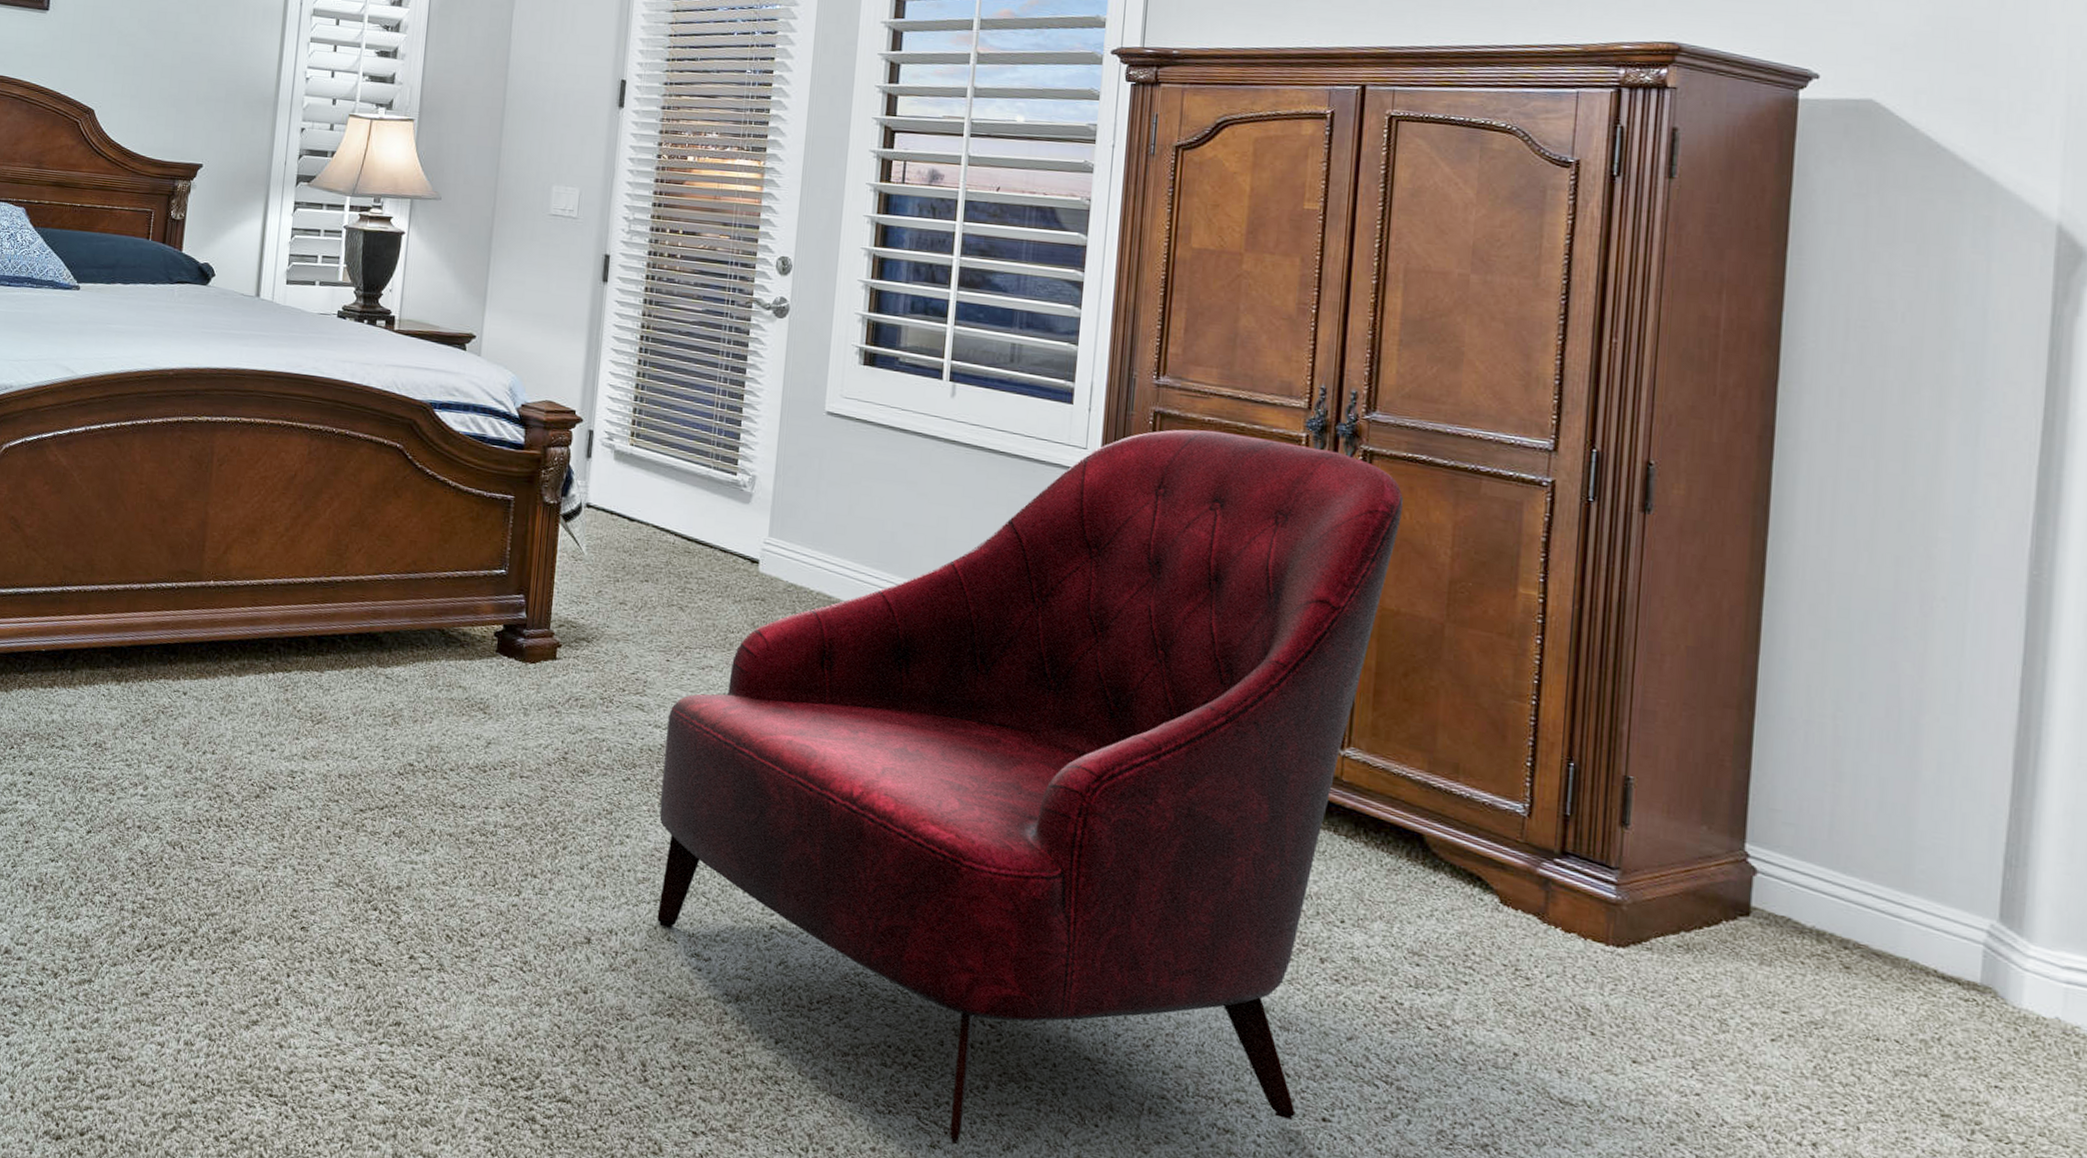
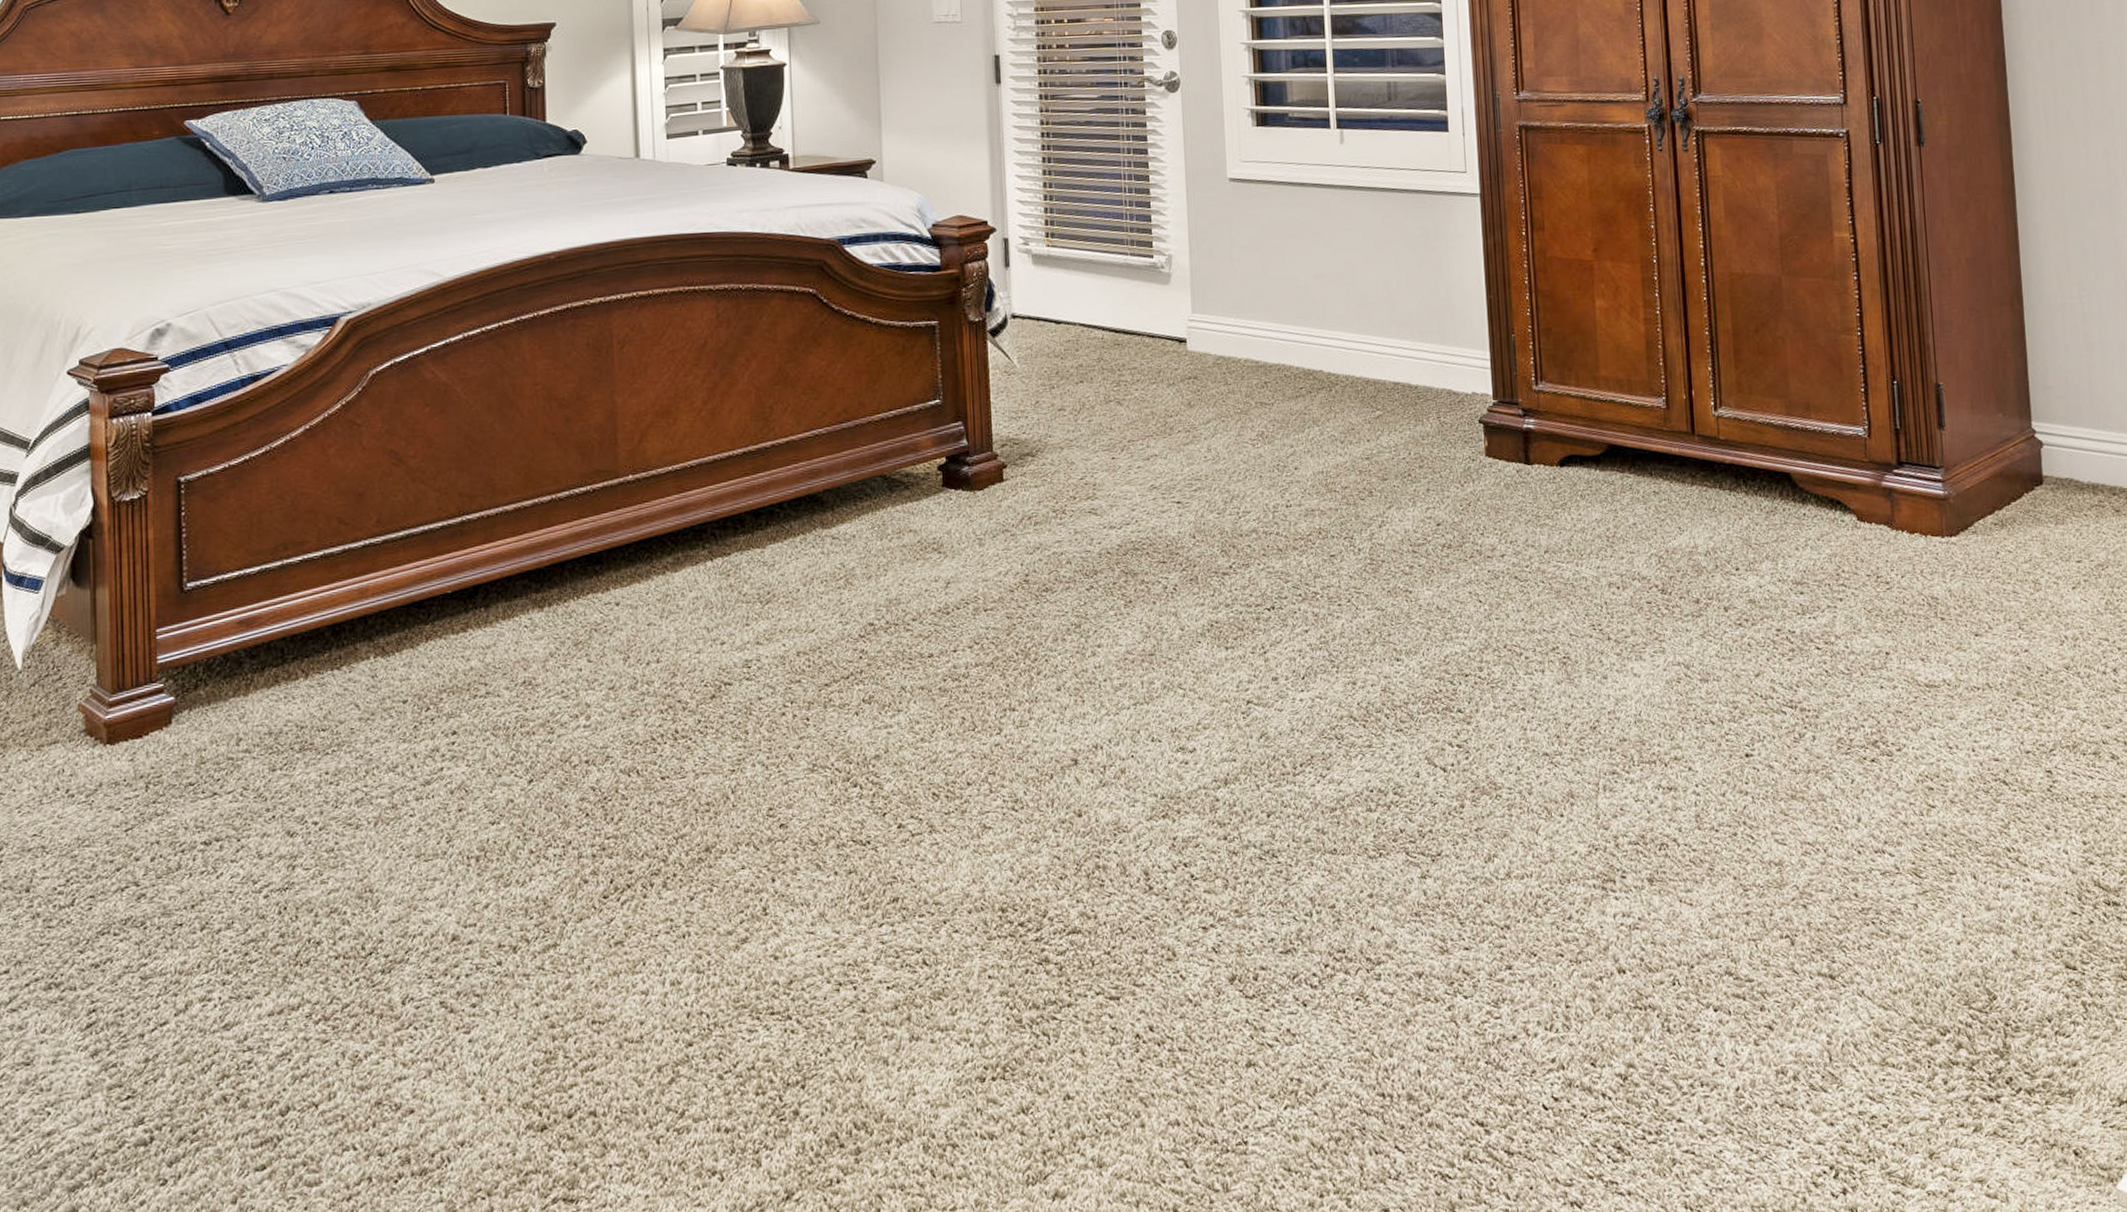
armchair: present [657,429,1403,1145] -> none [1122,135,1734,870]

